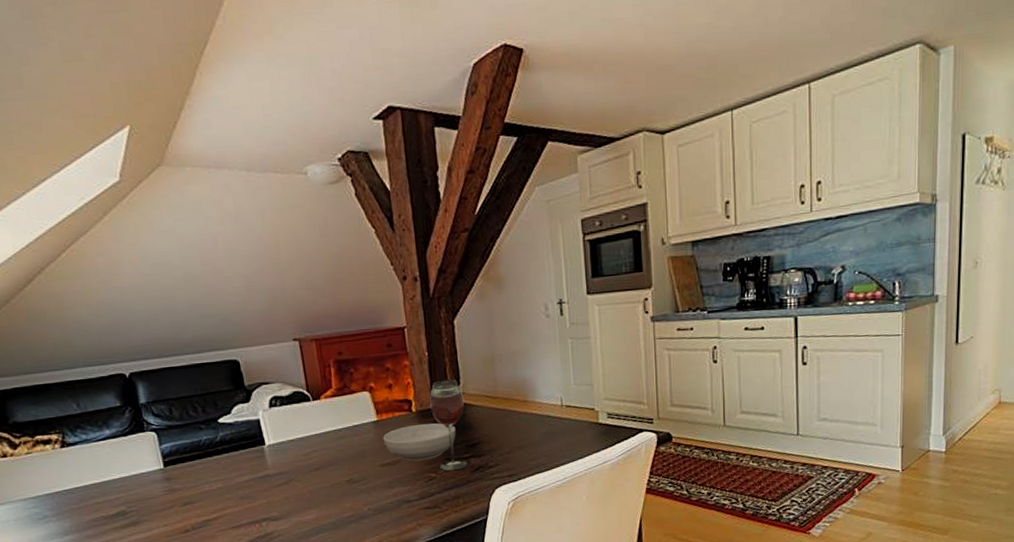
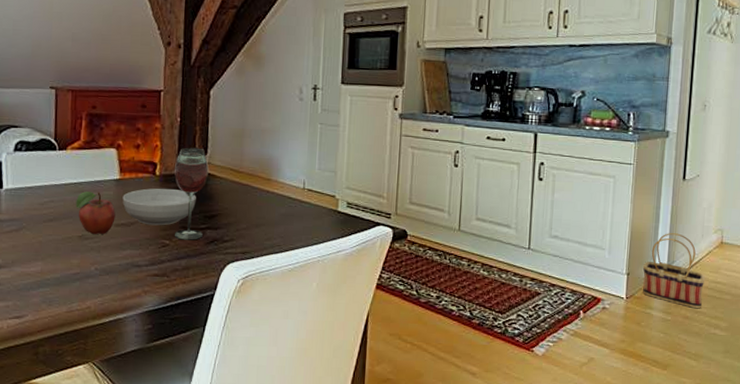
fruit: none [338,436,380,478] -> present [76,191,116,235]
basket: none [917,399,983,472] -> present [642,233,705,309]

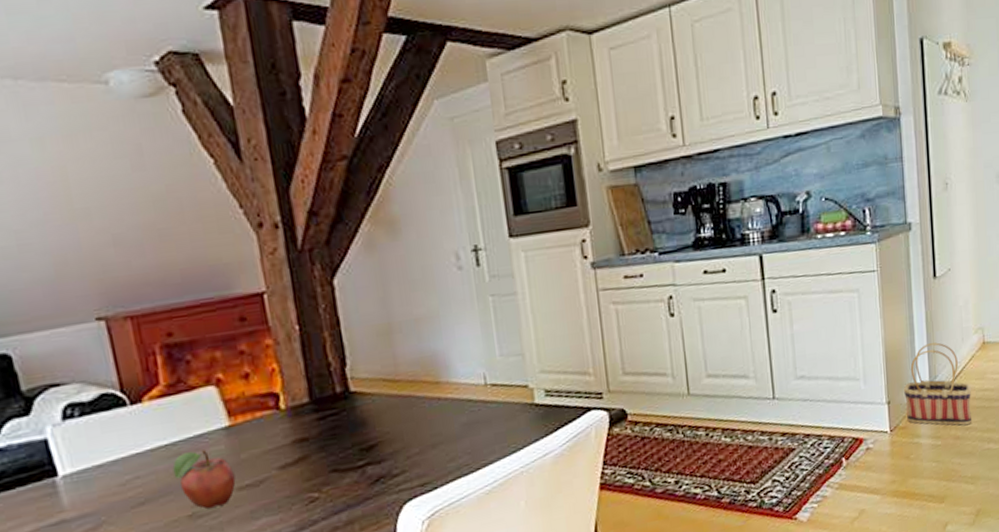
bowl: present [122,188,196,226] -> none [239,421,345,479]
wineglass: present [174,147,209,240] -> none [304,359,363,488]

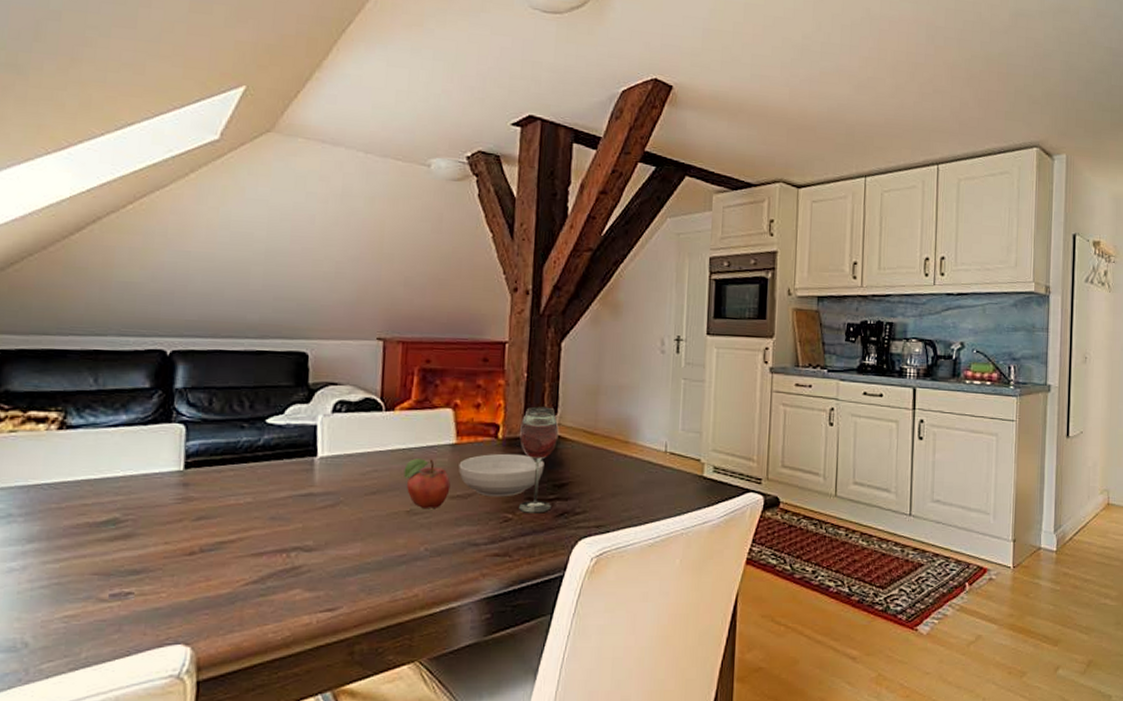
bowl: none [239,421,345,479] -> present [458,453,544,497]
wineglass: none [304,359,363,488] -> present [519,406,559,513]
basket: present [903,342,971,426] -> none [1029,495,1093,577]

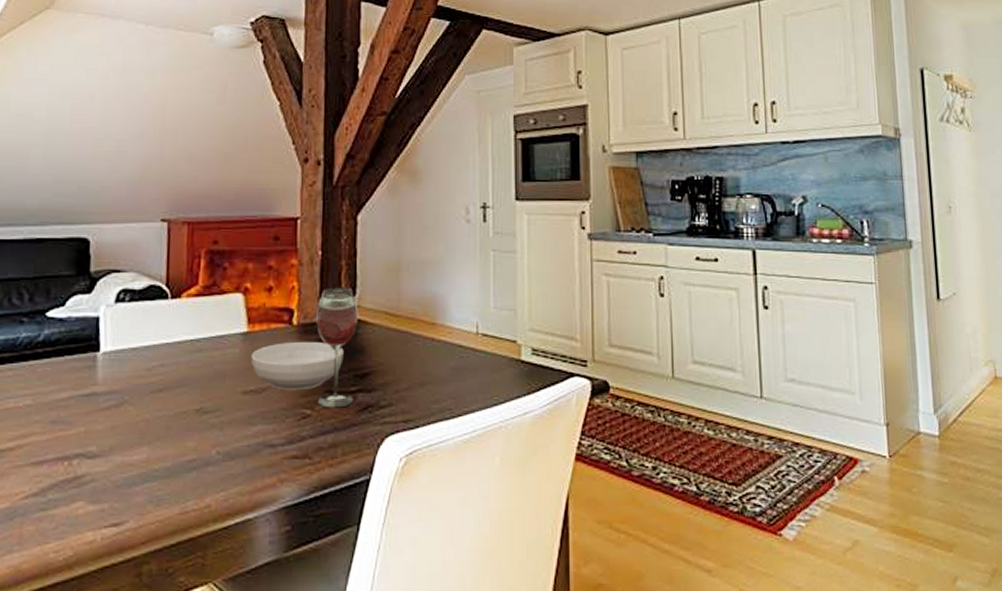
fruit: present [403,459,451,509] -> none [192,350,243,407]

